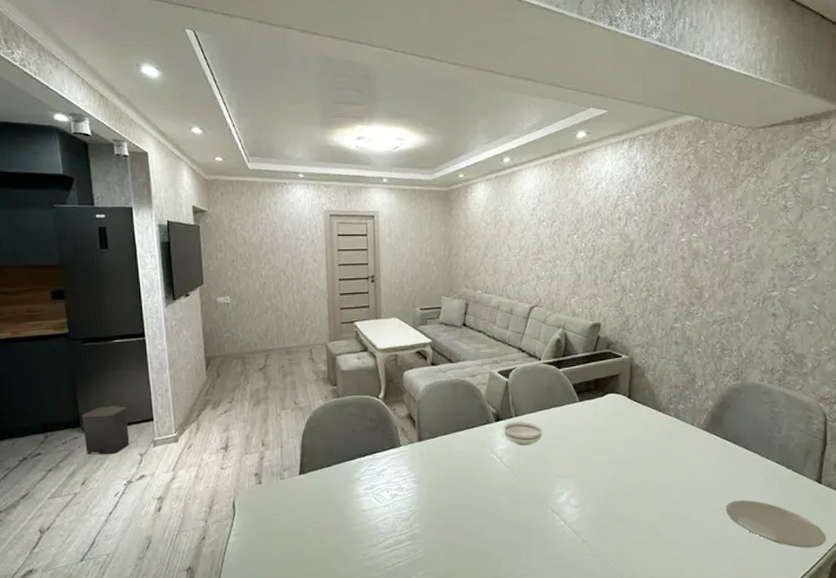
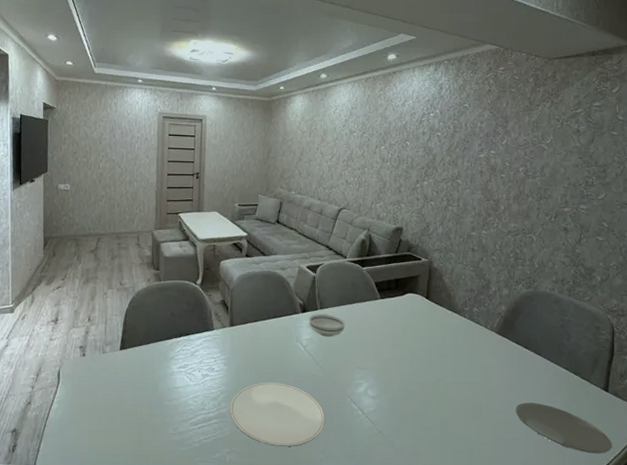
plate: none [423,498,525,564] -> present [230,382,325,447]

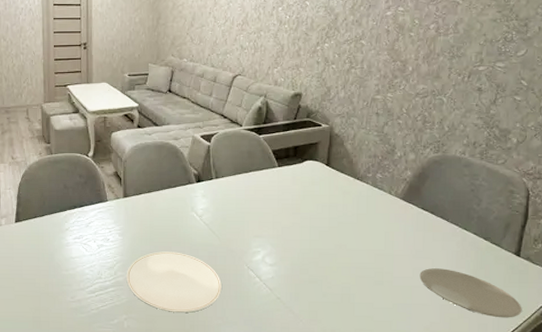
bowl: present [308,313,345,337] -> none [204,183,241,206]

